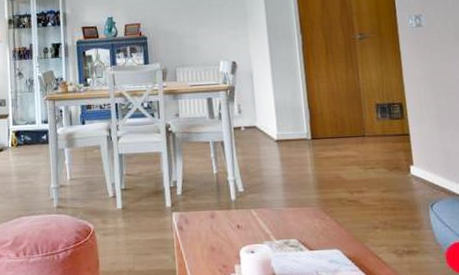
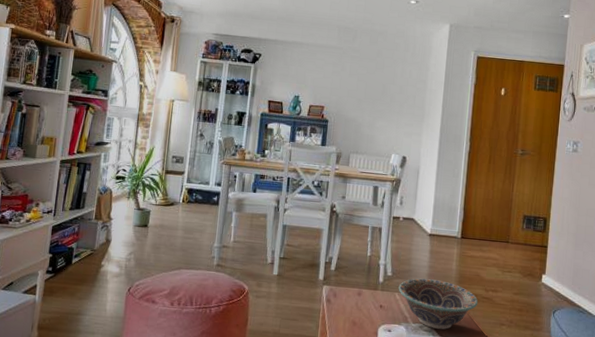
decorative bowl: none [253,188,345,243] -> present [398,278,479,330]

